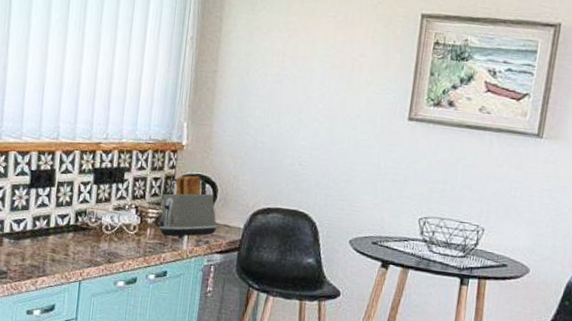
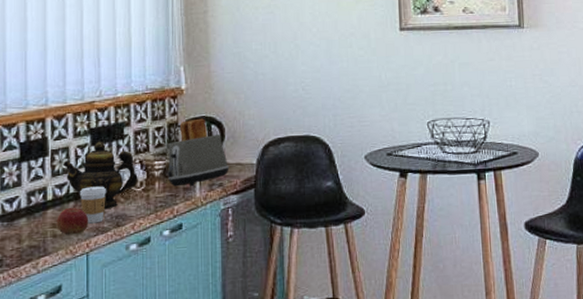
apple: none [56,237,85,263] -> present [56,208,89,235]
teapot: none [66,181,132,246] -> present [62,141,138,210]
coffee cup: none [78,221,103,256] -> present [80,186,107,224]

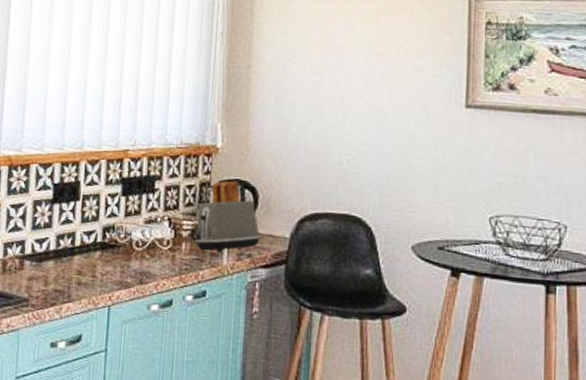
apple: present [56,208,89,235] -> none [82,257,114,285]
teapot: present [62,141,138,210] -> none [92,192,165,264]
coffee cup: present [80,186,107,224] -> none [106,238,134,277]

